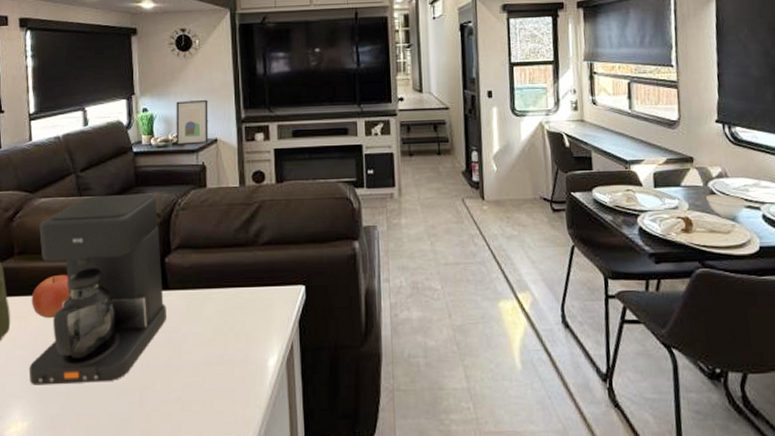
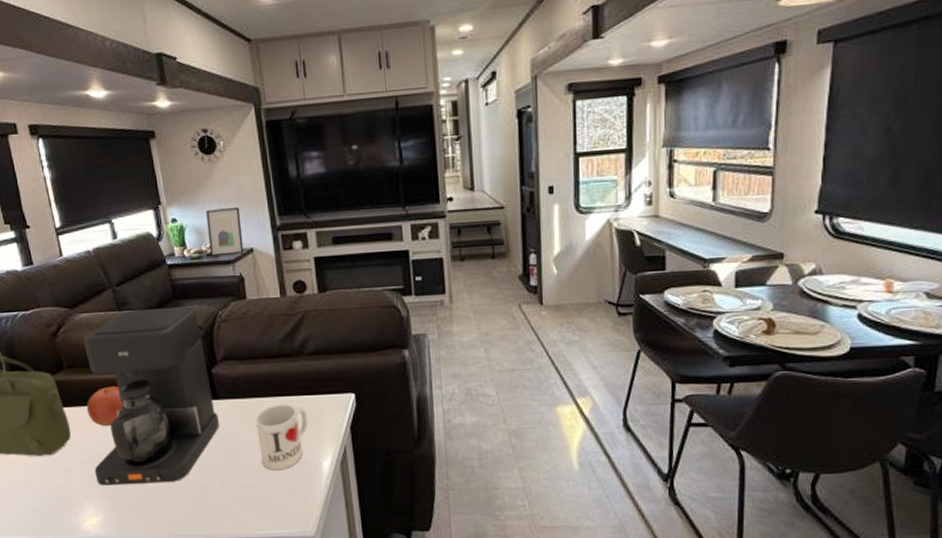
mug: none [204,296,257,369] -> present [255,404,309,471]
bowl: present [705,194,746,220] -> none [793,293,840,320]

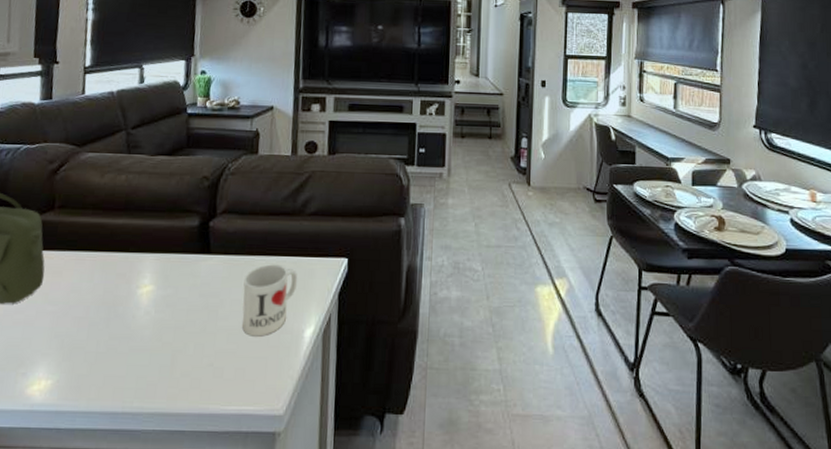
coffee maker: present [84,306,219,486] -> none [58,154,207,344]
fruit: present [86,385,123,426] -> none [67,231,109,275]
picture frame: present [206,206,244,257] -> none [231,66,268,111]

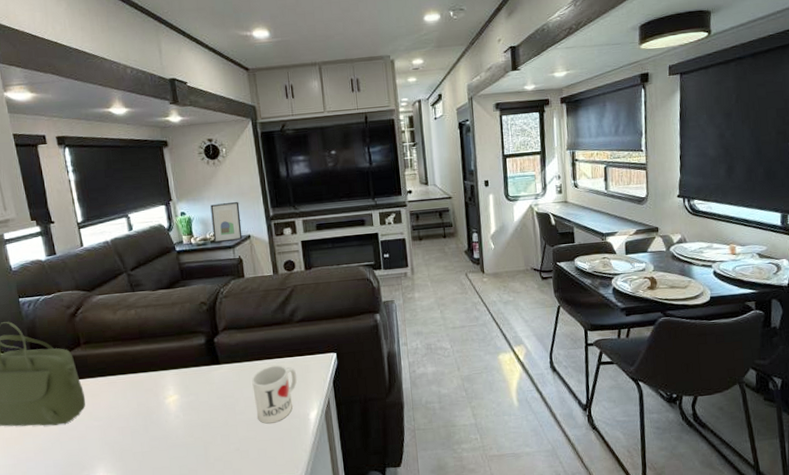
picture frame: none [231,66,268,111] -> present [210,201,243,243]

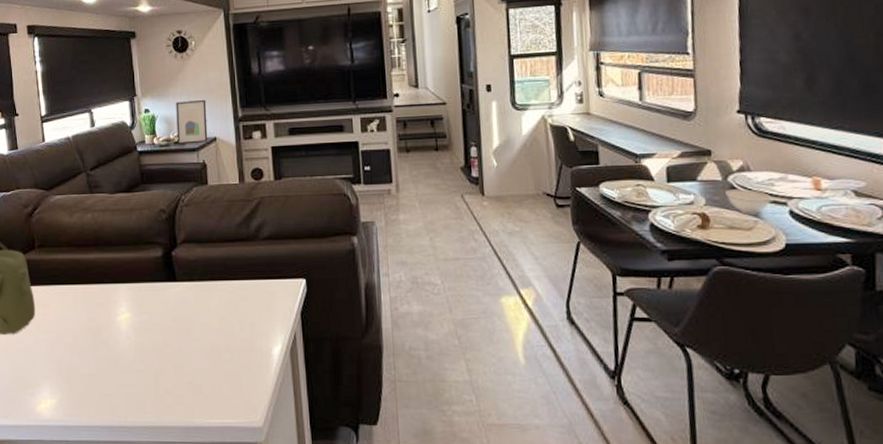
mug: present [252,365,298,424] -> none [210,288,261,356]
bowl: none [667,256,701,277] -> present [724,189,771,216]

